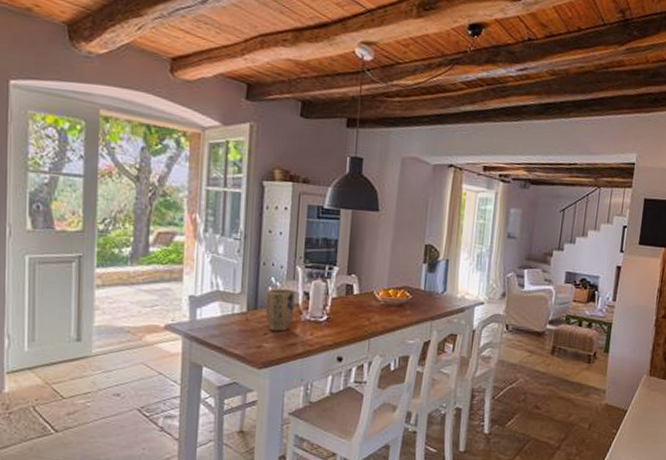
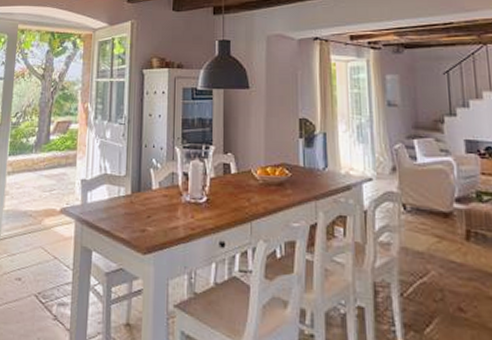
plant pot: present [265,288,295,331] -> none [148,169,175,214]

